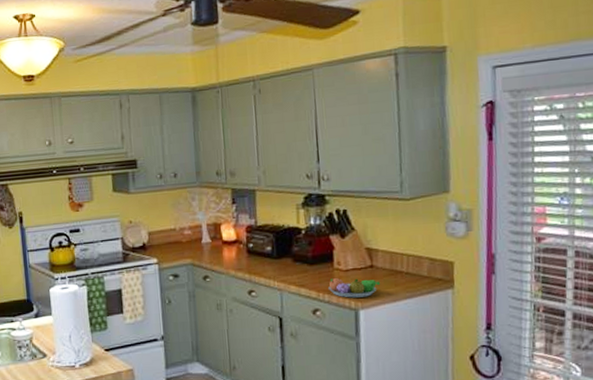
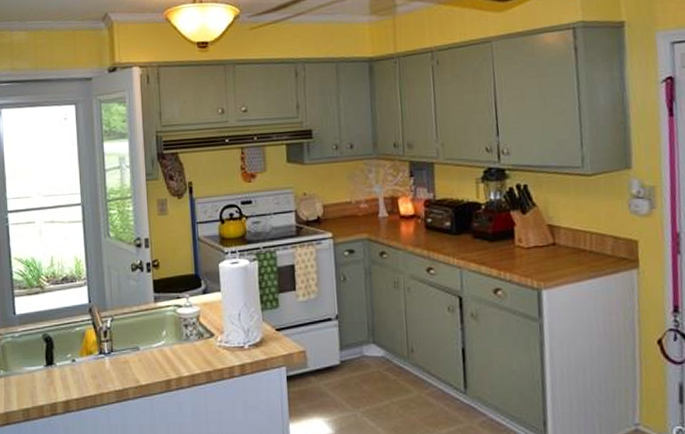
fruit bowl: present [329,278,381,298] -> none [510,256,564,277]

